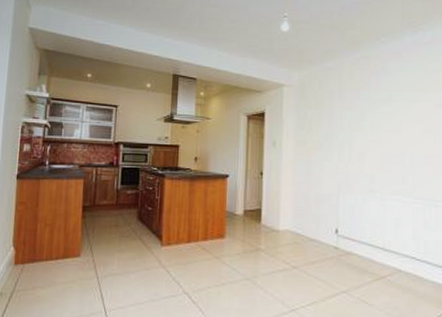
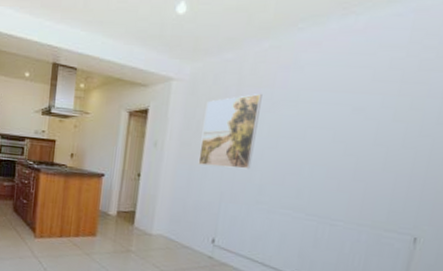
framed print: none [314,95,361,161] -> present [198,94,262,170]

